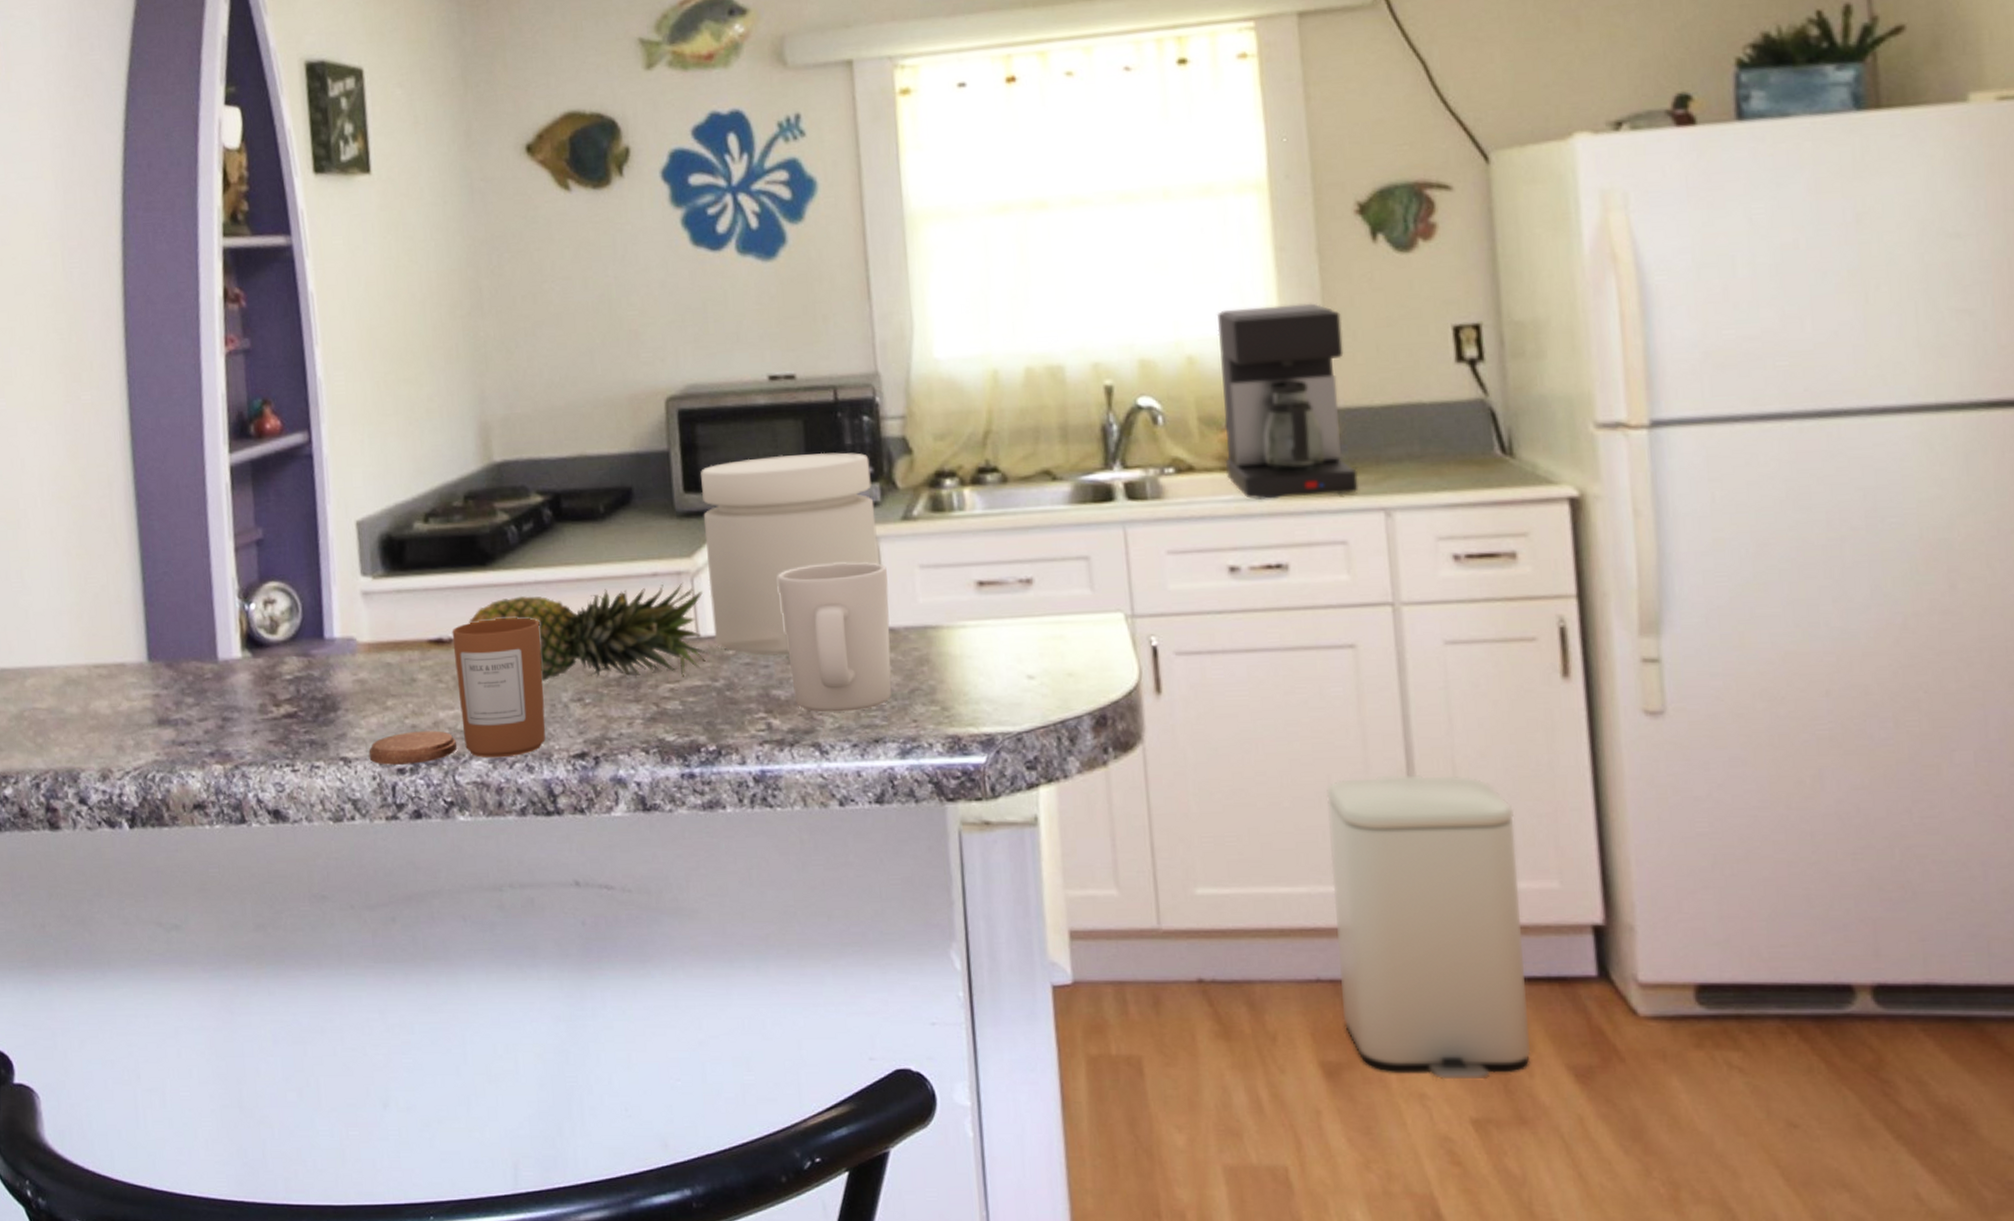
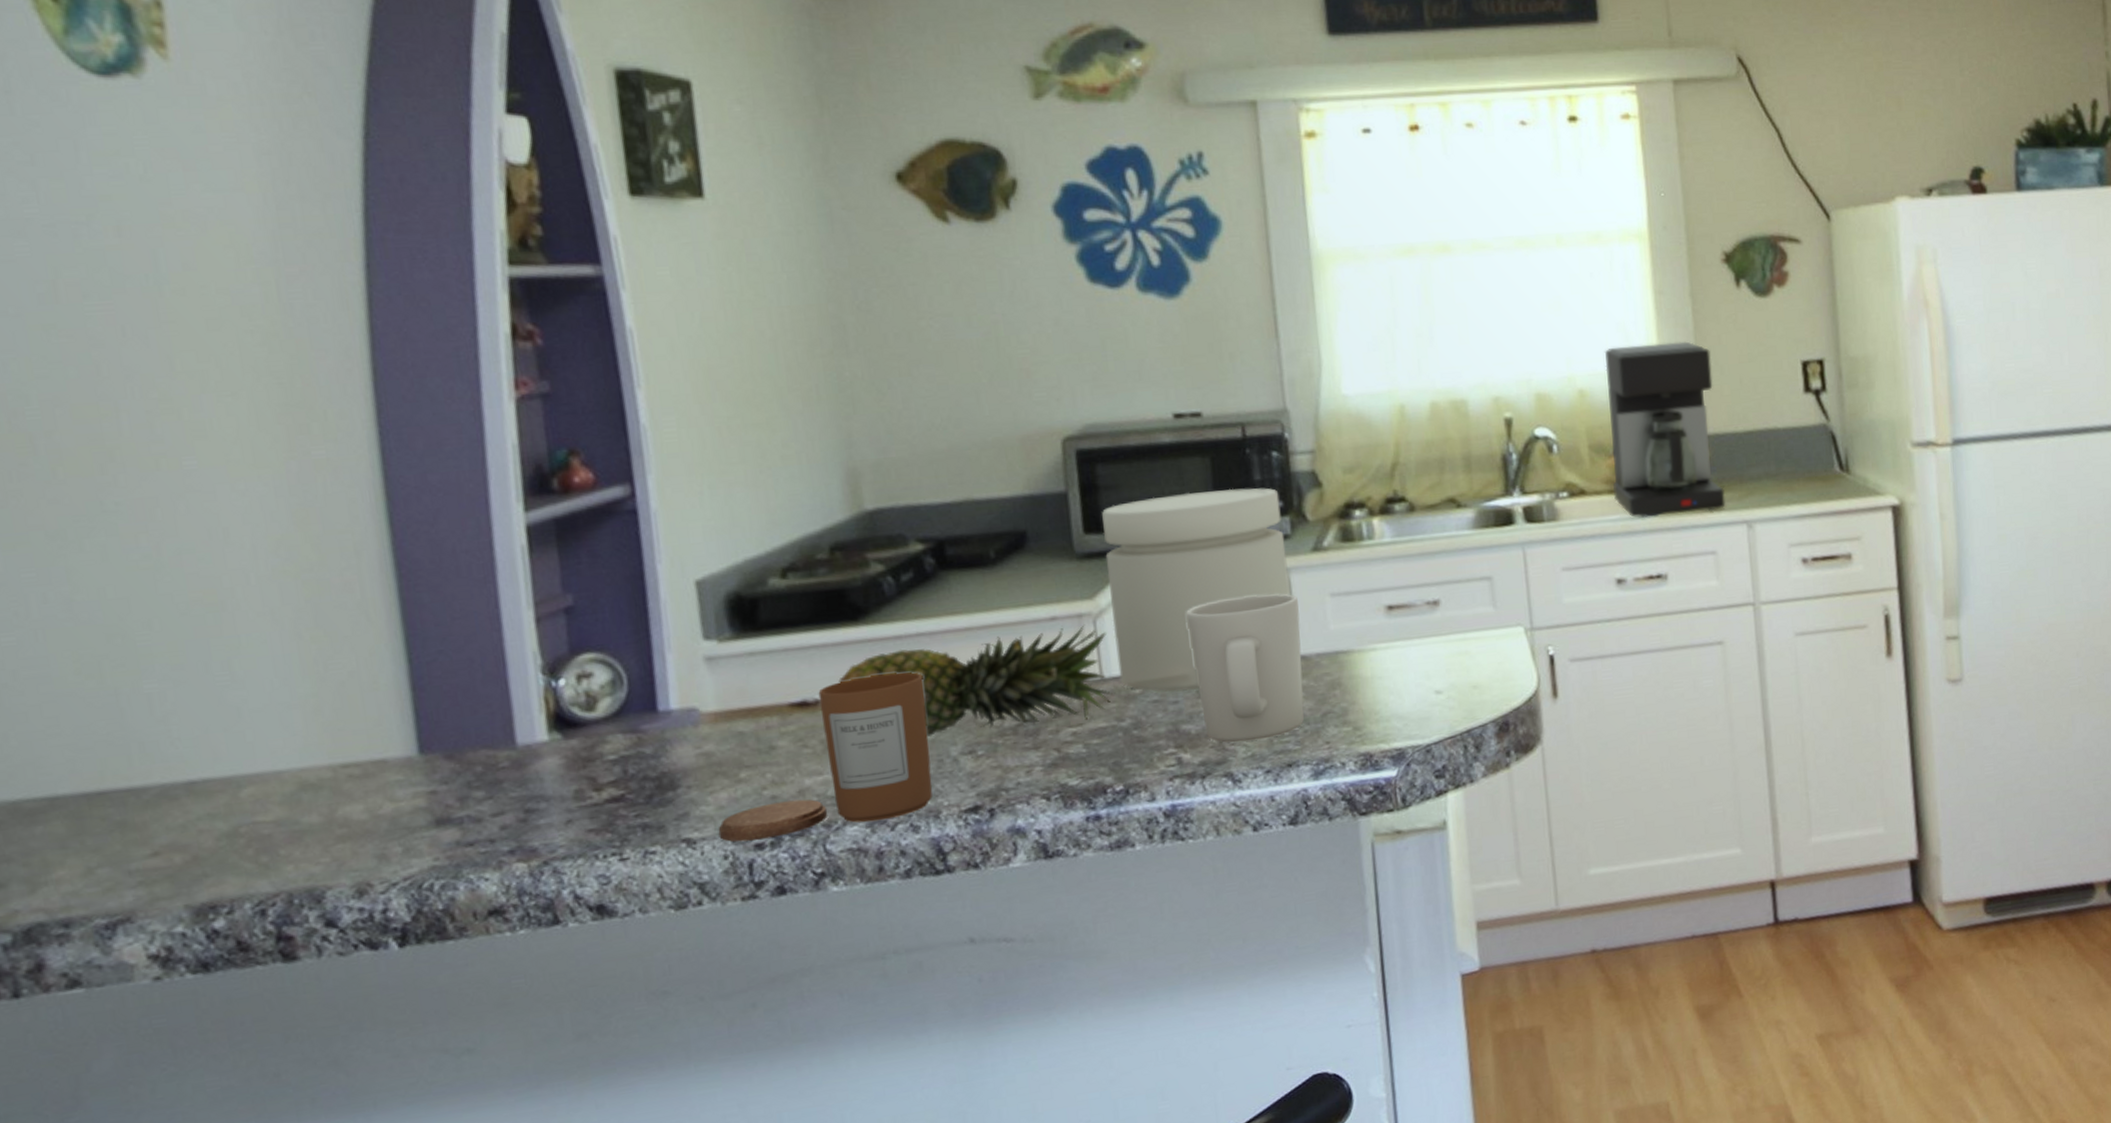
pedal bin: present [1325,775,1531,1080] -> none [1699,747,1863,1007]

